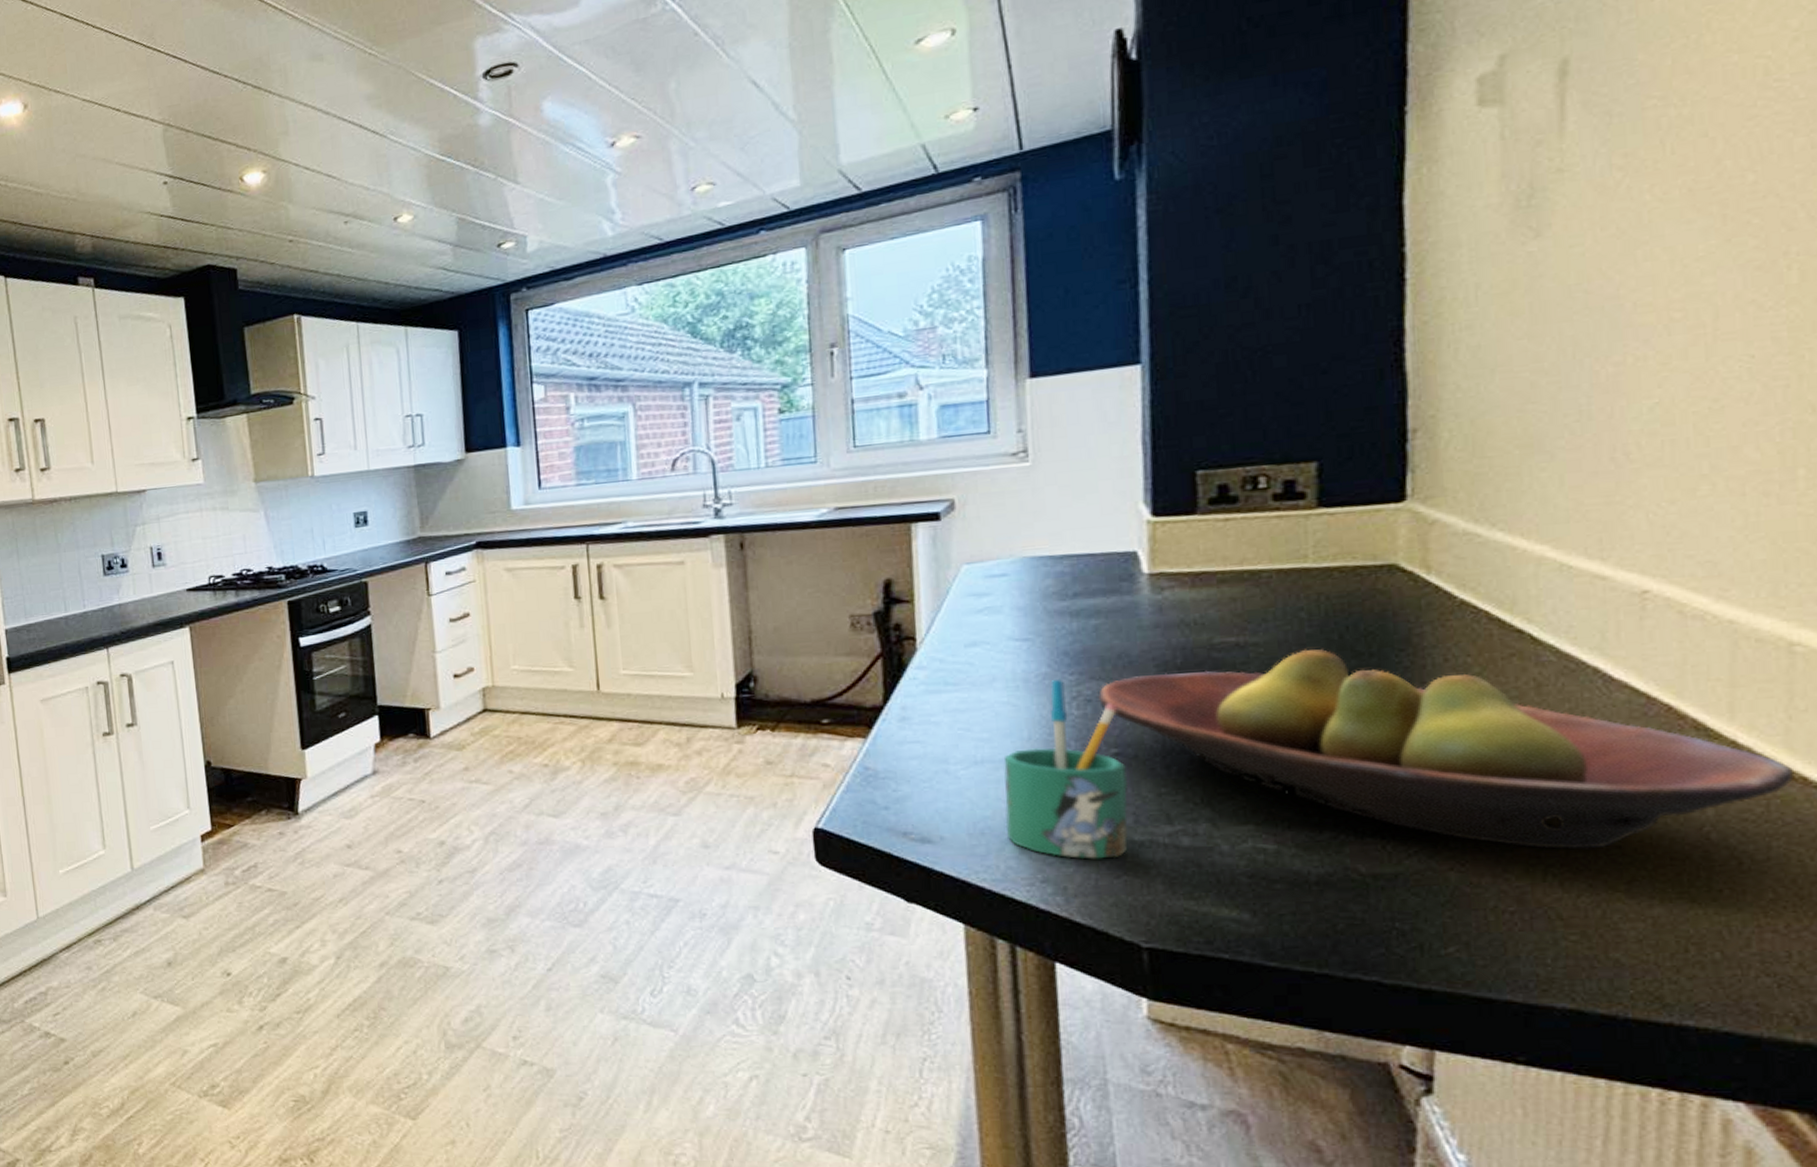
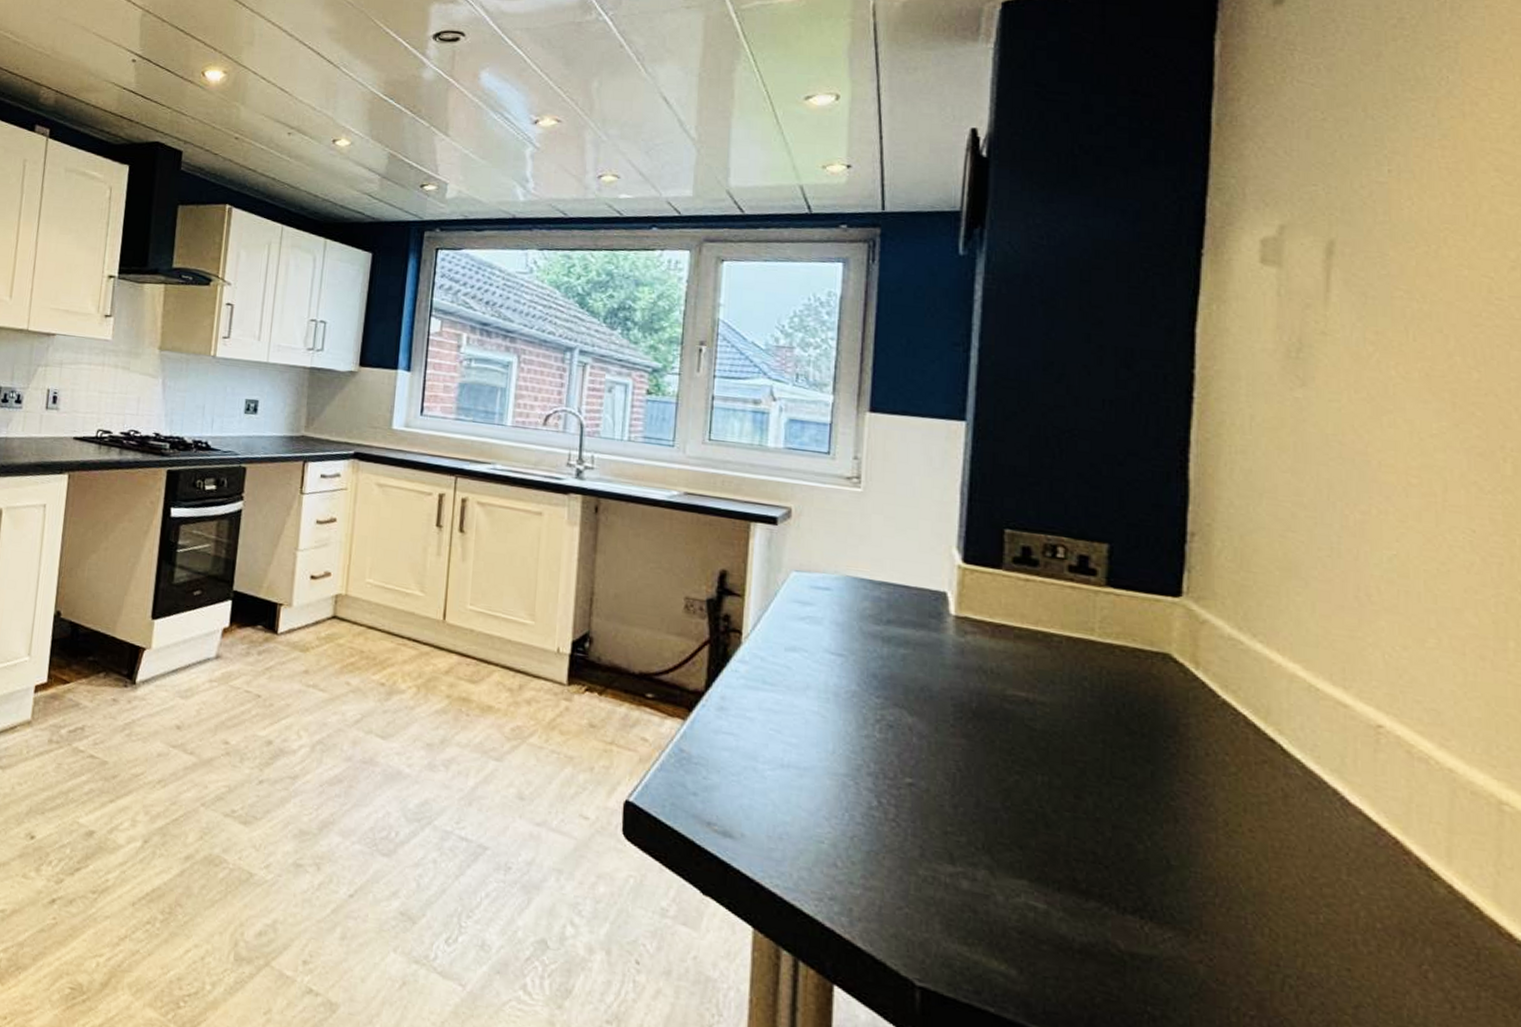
mug: present [1003,678,1128,859] -> none [802,699,918,889]
fruit bowl: present [1097,649,1793,850] -> none [898,711,1500,968]

